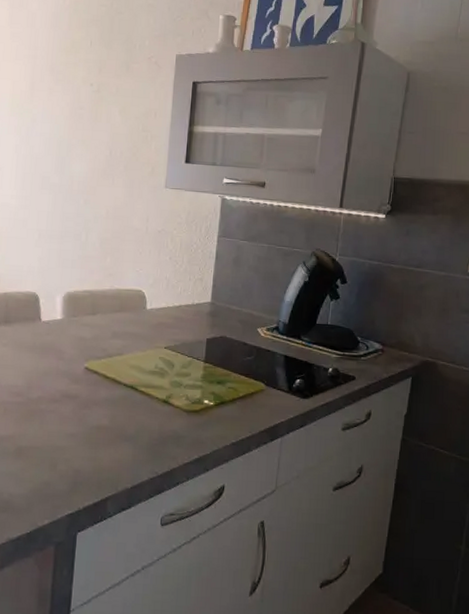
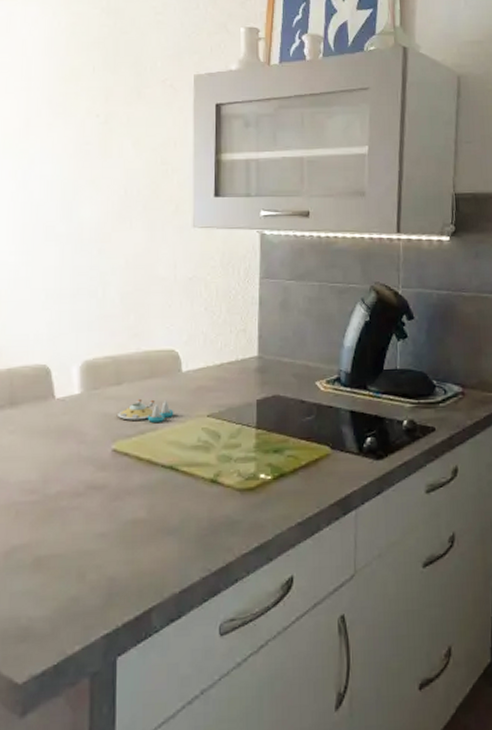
salt and pepper shaker set: none [91,328,138,349] -> present [118,398,174,422]

